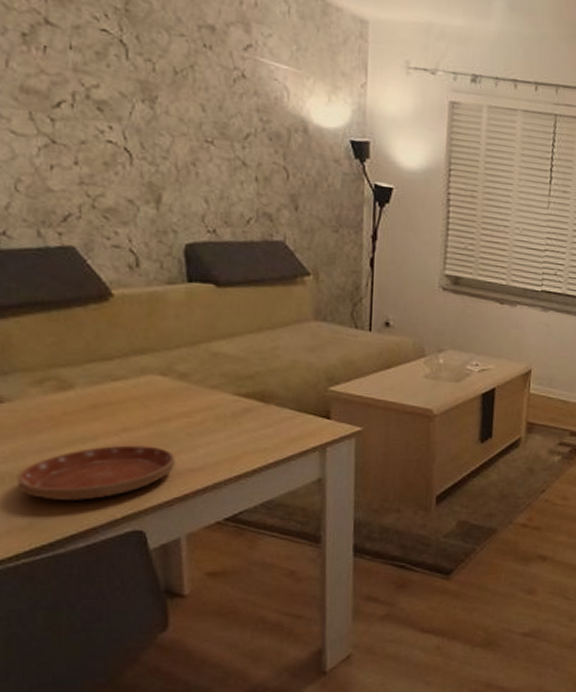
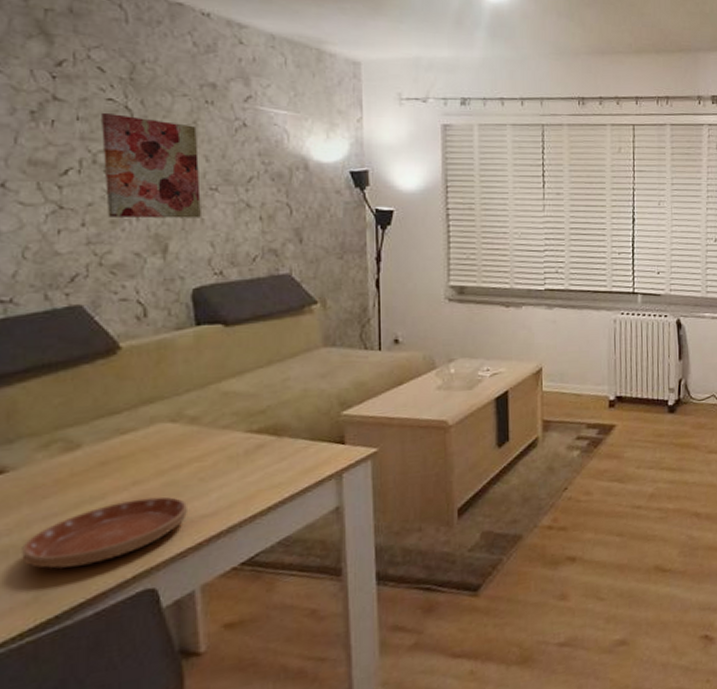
wall art: none [95,43,196,171] -> present [102,112,201,219]

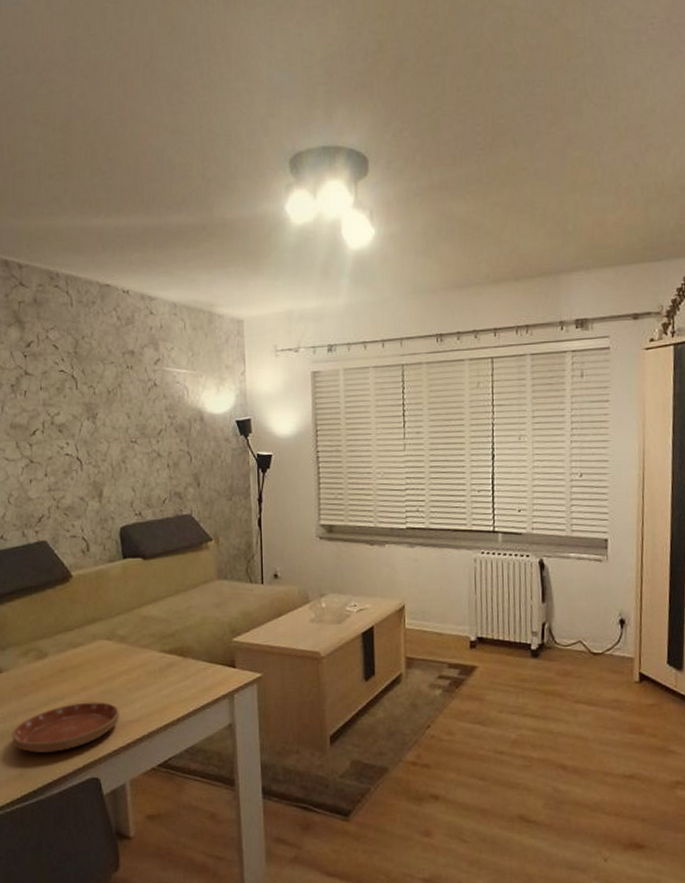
wall art: present [102,112,201,219] -> none [56,382,125,469]

